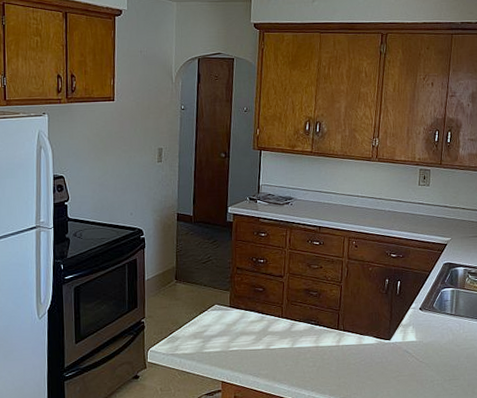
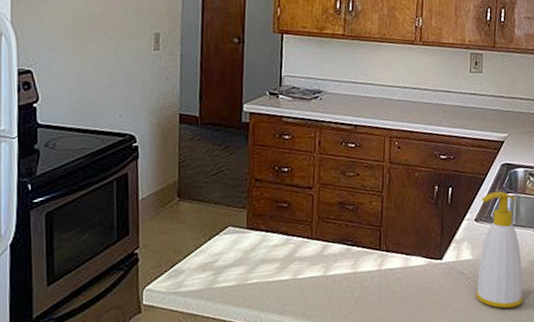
soap bottle: none [418,285,460,384] -> present [475,191,524,309]

